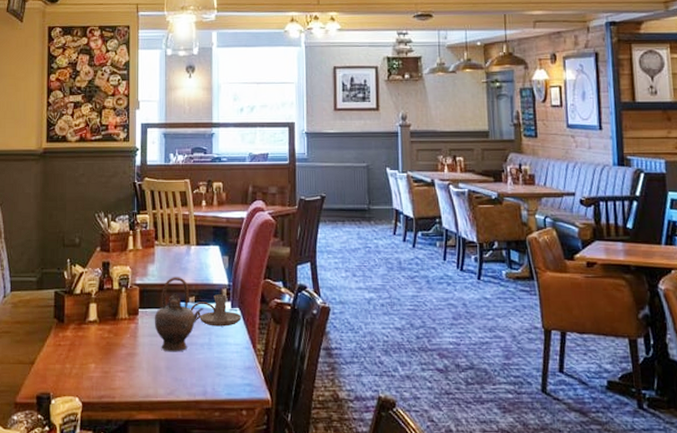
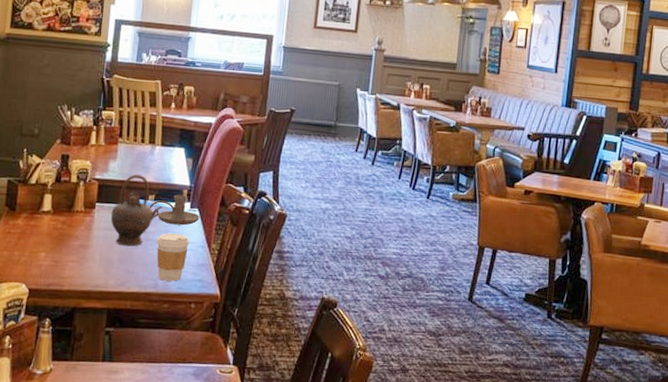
coffee cup: none [201,335,233,387] -> present [156,233,189,281]

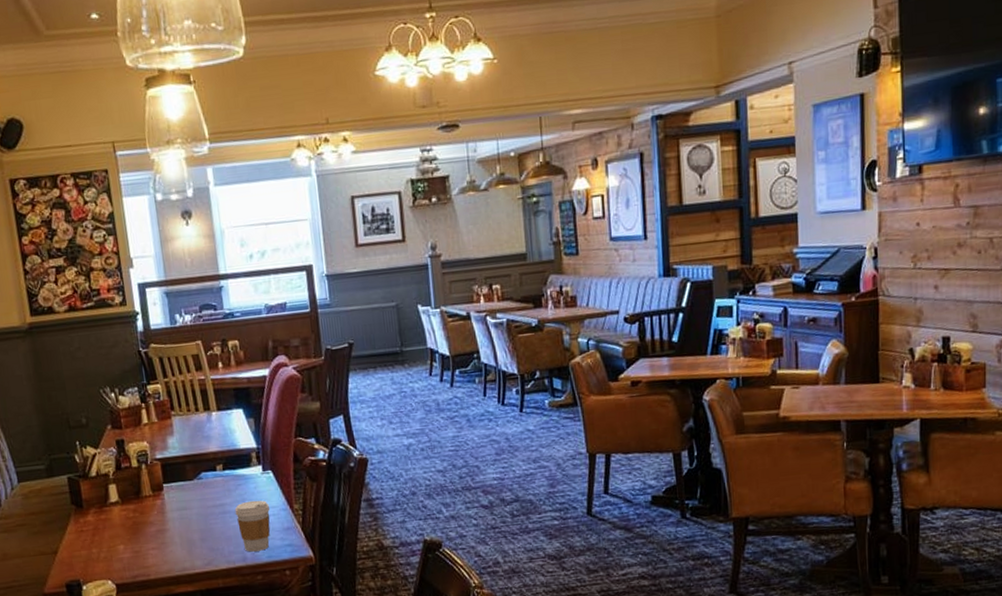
teapot: present [110,174,163,247] -> none [180,446,234,524]
candle holder: present [149,194,200,226] -> none [219,458,275,493]

